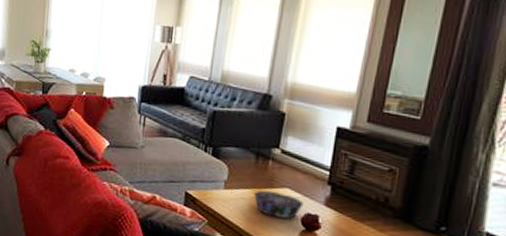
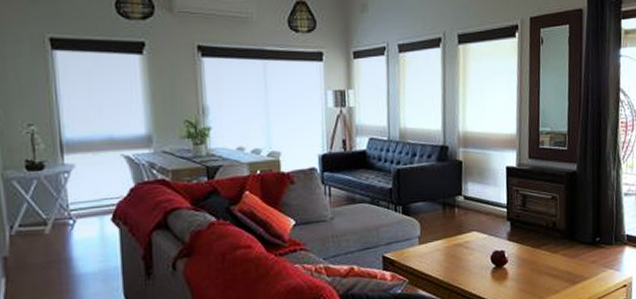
decorative bowl: present [253,190,304,219] -> none [446,236,491,261]

